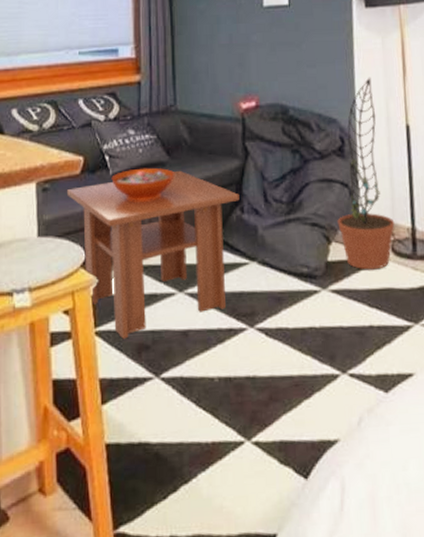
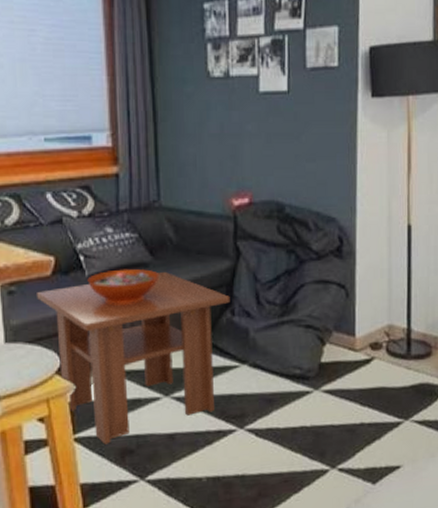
decorative plant: present [337,77,395,270] -> none [333,173,391,370]

